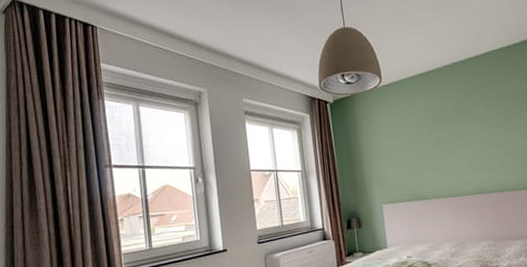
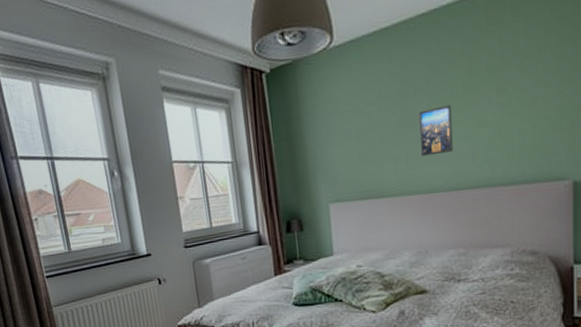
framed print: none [449,129,477,168] -> present [419,105,453,157]

